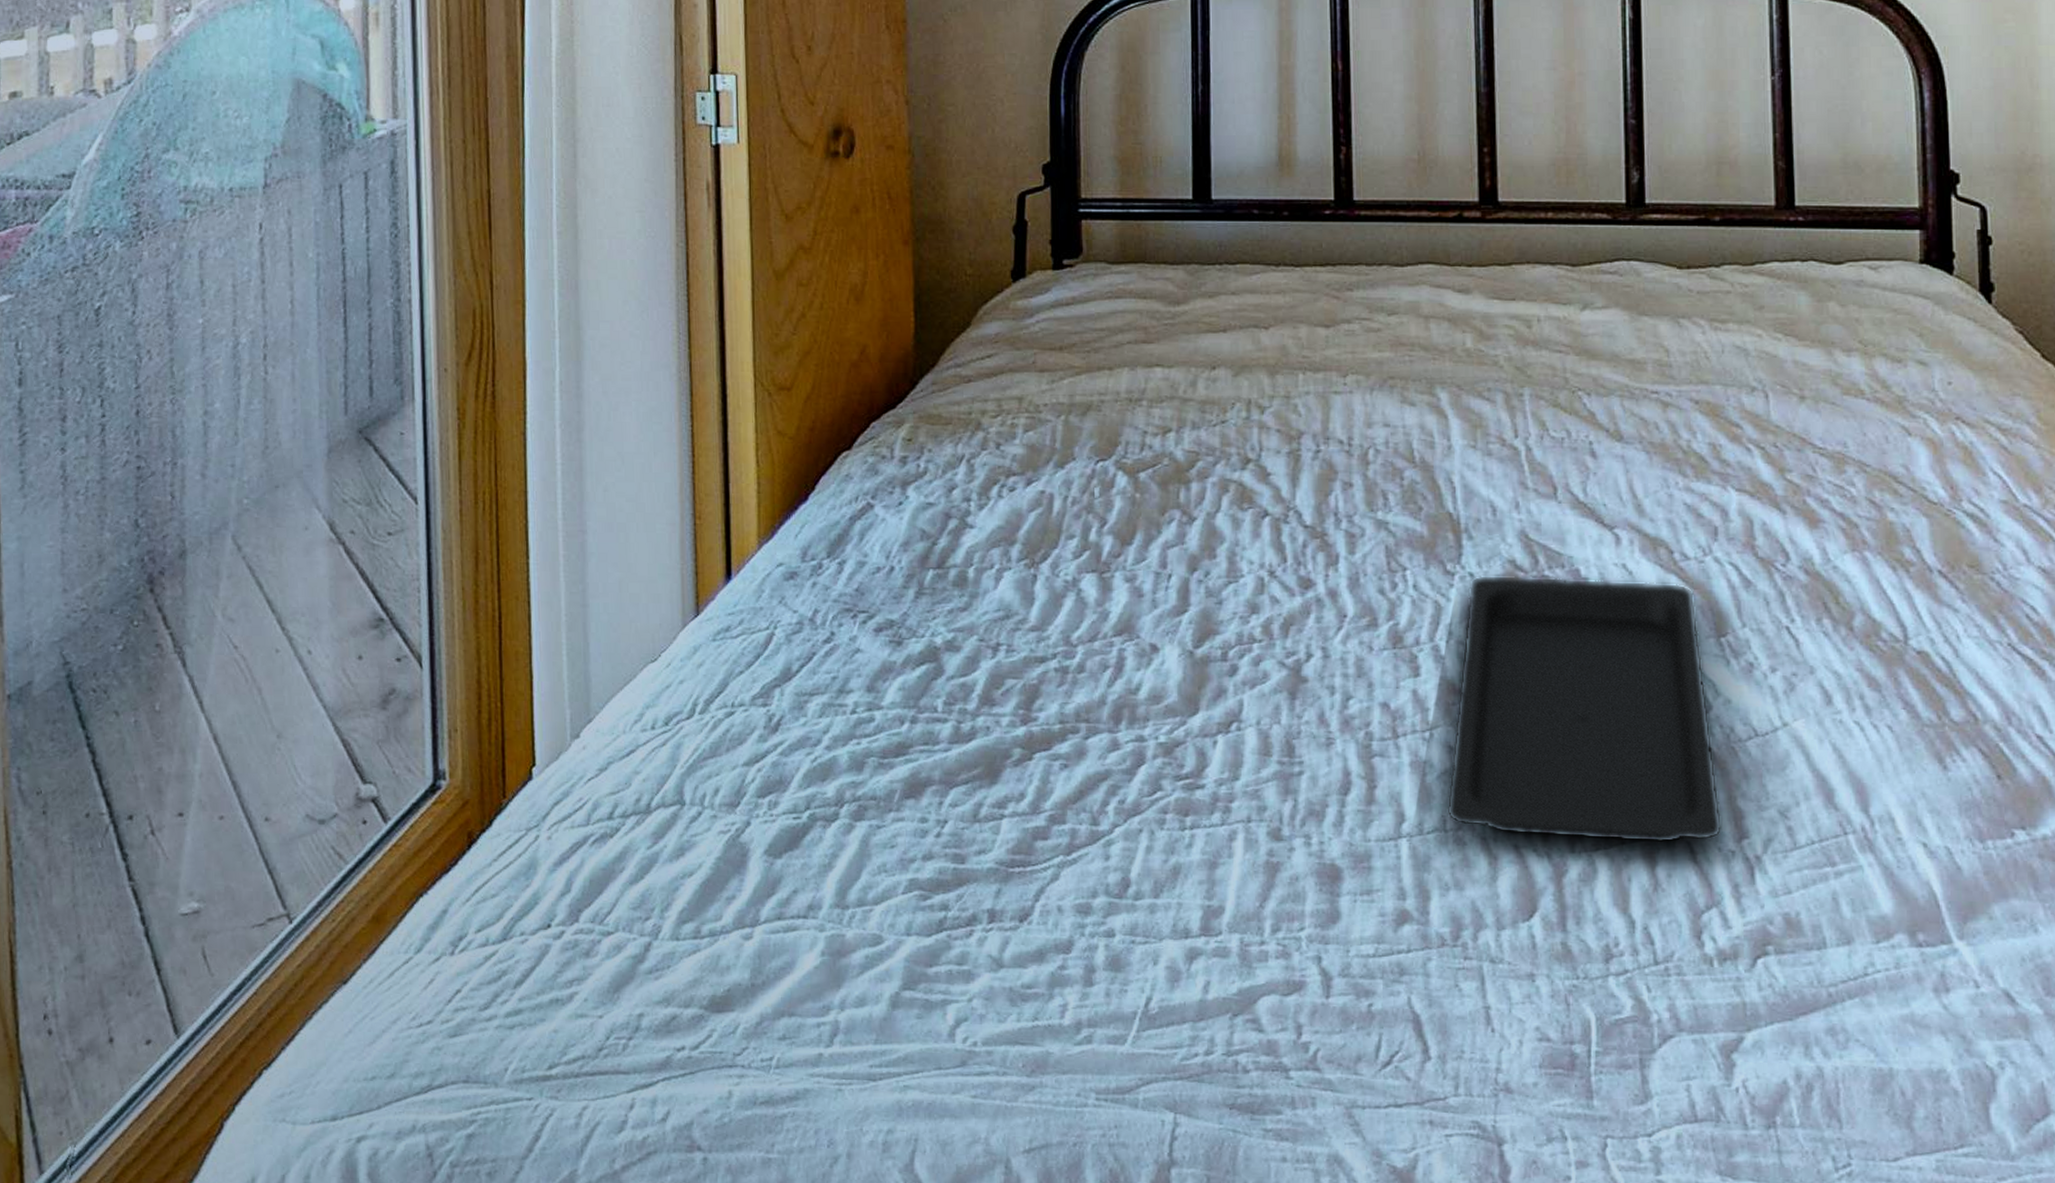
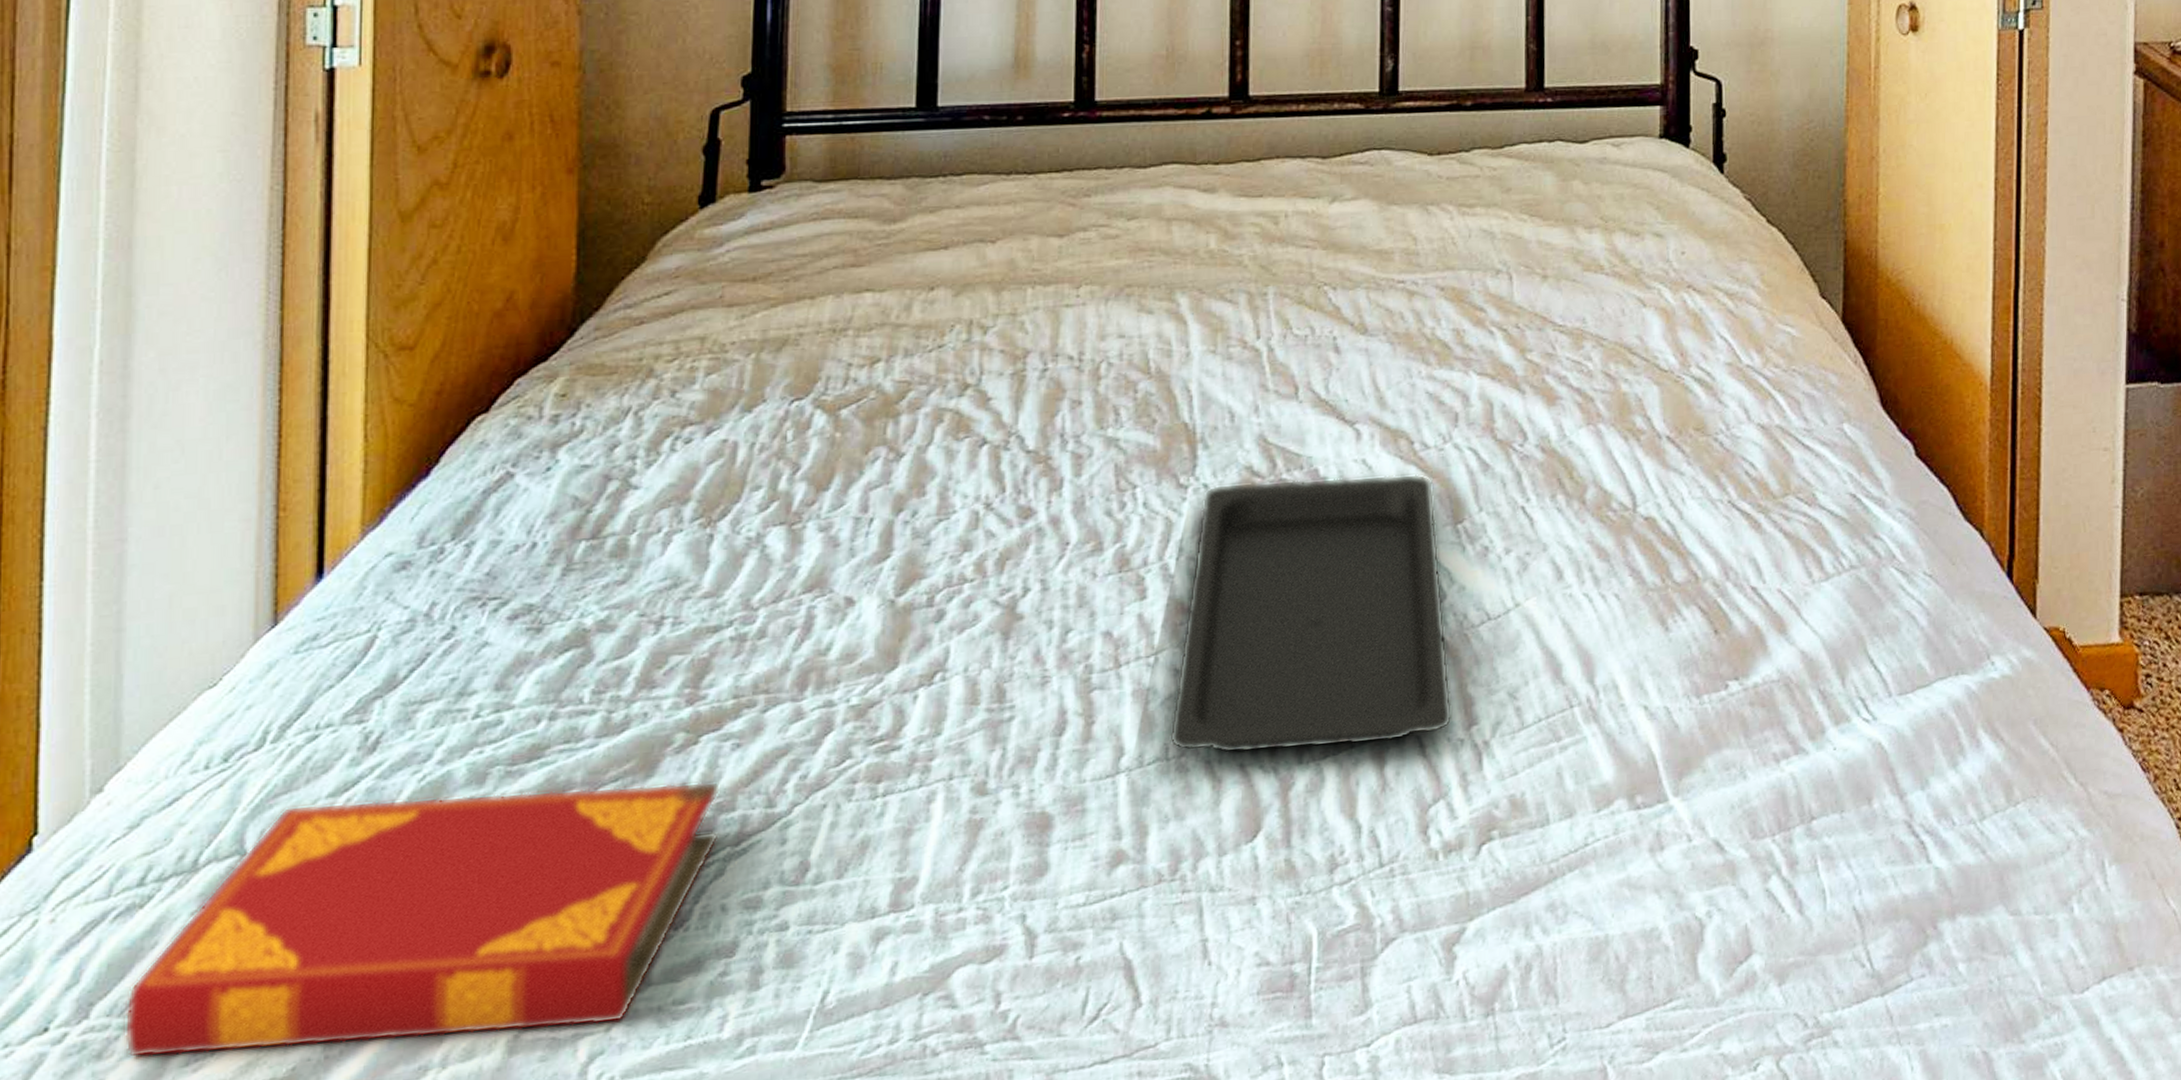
hardback book: none [603,769,1053,995] -> present [123,781,721,1059]

